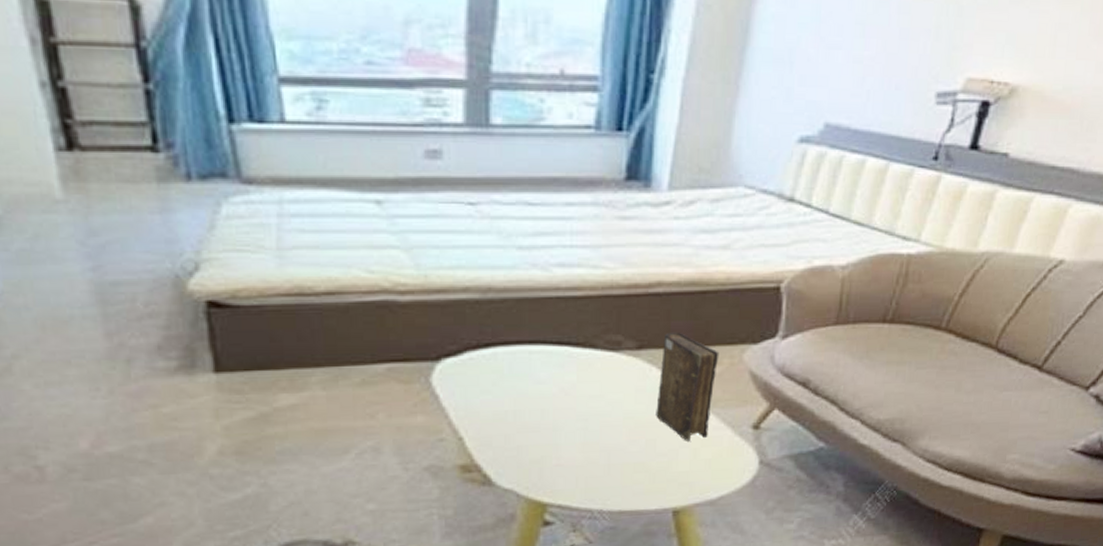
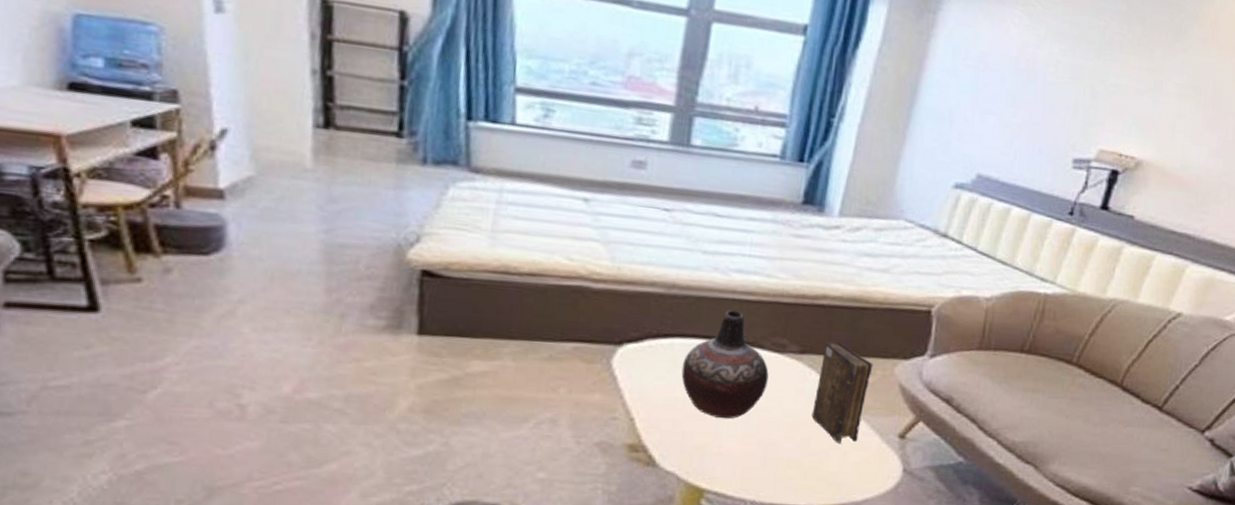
vase: none [509,310,605,429] -> present [681,310,769,419]

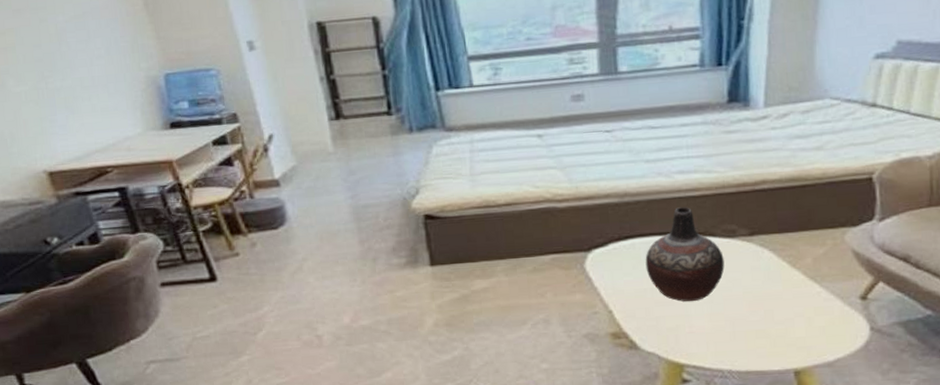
book: present [811,342,873,443] -> none [770,220,823,311]

